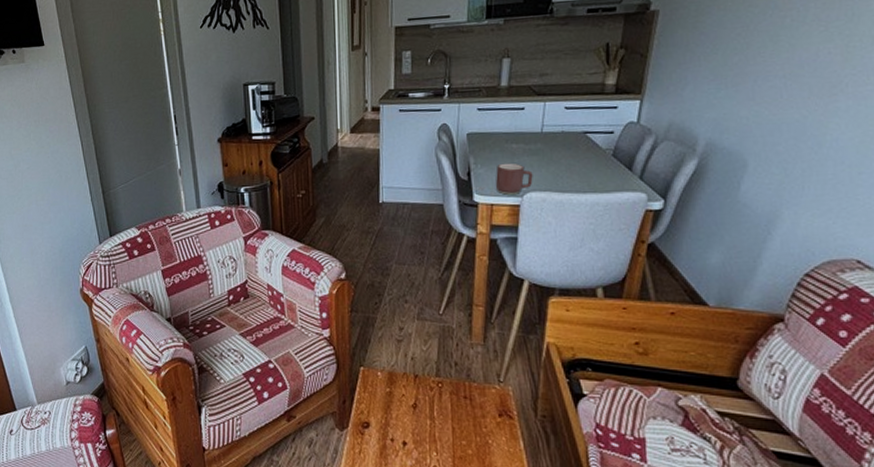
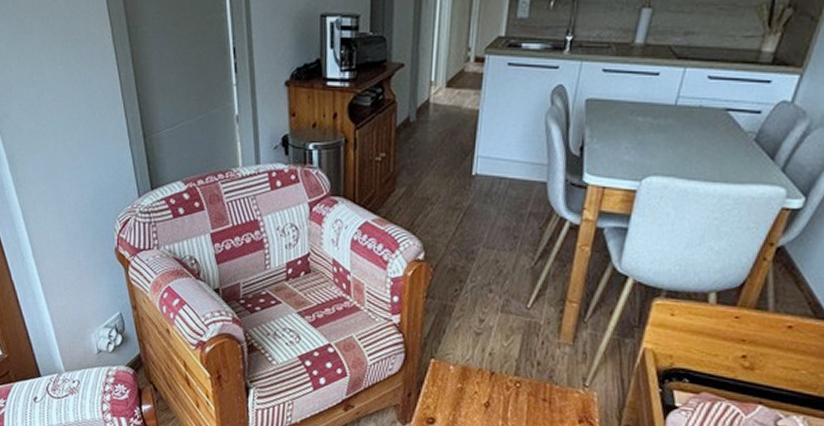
mug: present [495,163,533,195] -> none [610,139,657,177]

